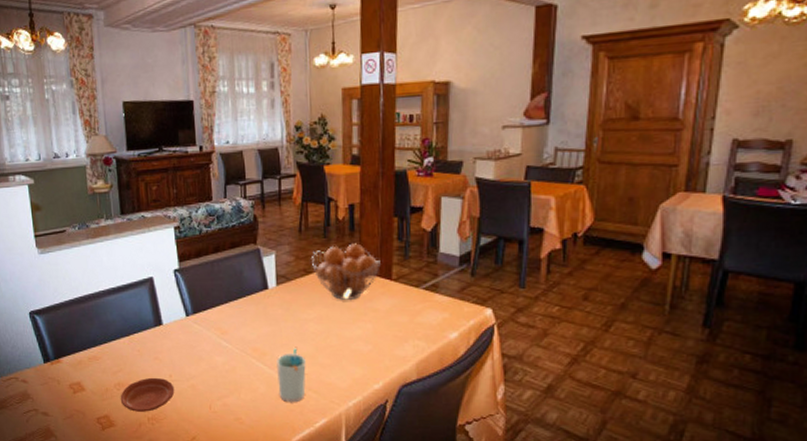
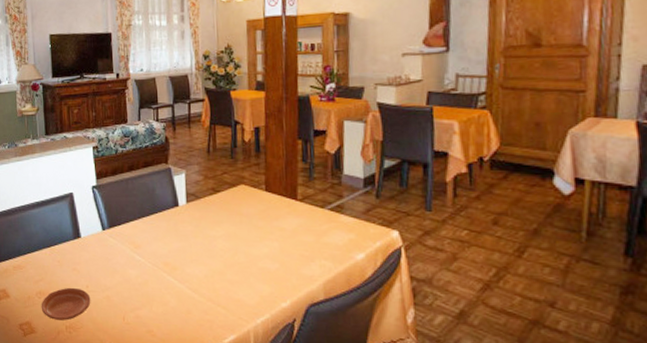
cup: present [277,348,306,403] -> none [187,264,215,318]
fruit basket: present [312,243,381,301] -> none [220,164,286,220]

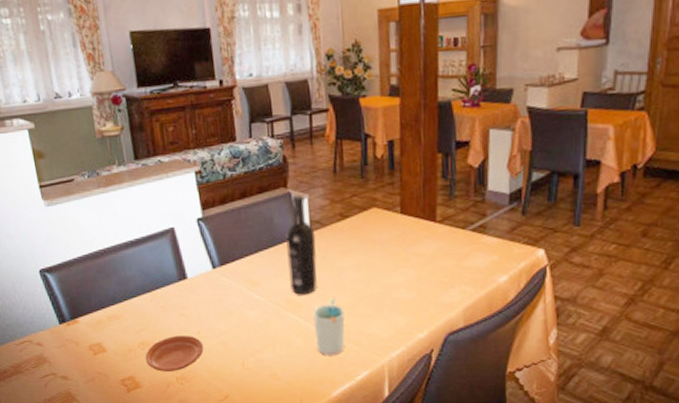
wine bottle: none [165,170,191,259] -> present [285,194,317,295]
cup: none [187,264,215,318] -> present [313,298,345,356]

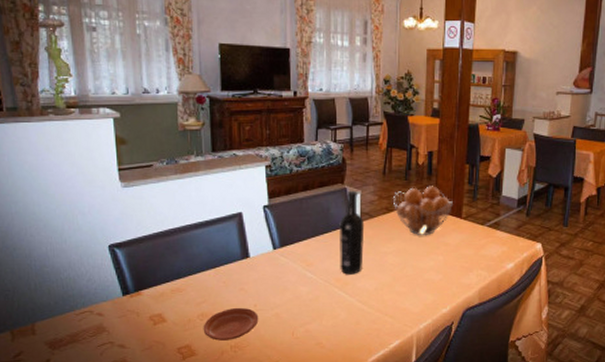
cup: present [313,298,345,356] -> none [357,278,384,327]
fruit basket: none [348,183,424,246] -> present [394,186,453,236]

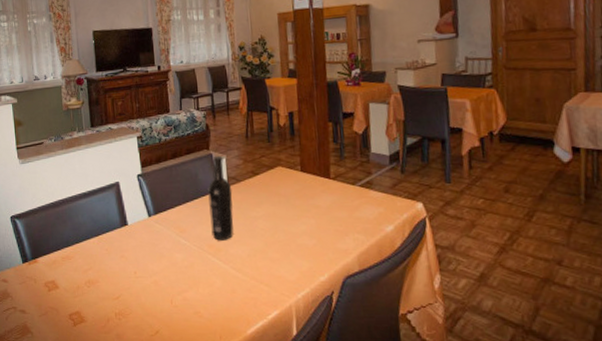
plate: present [203,307,259,341] -> none [90,274,139,308]
fruit basket: present [394,186,453,236] -> none [258,146,320,199]

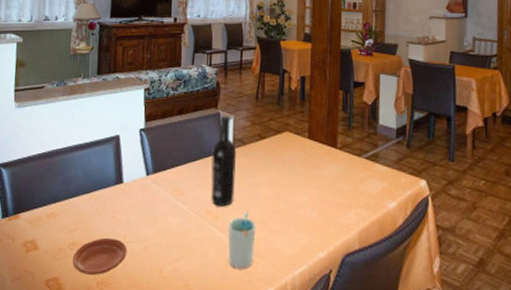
plate: none [90,274,139,308] -> present [72,237,127,275]
cup: none [230,244,258,296] -> present [228,212,256,270]

